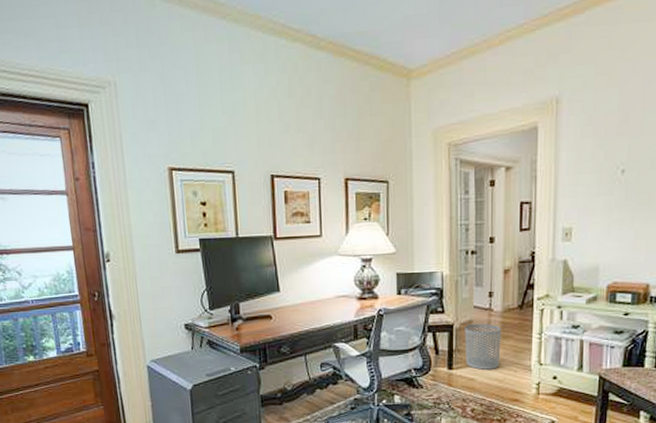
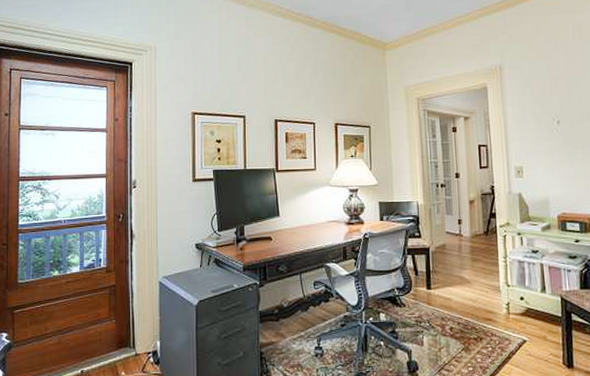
waste bin: present [464,323,501,370] -> none [439,247,472,290]

